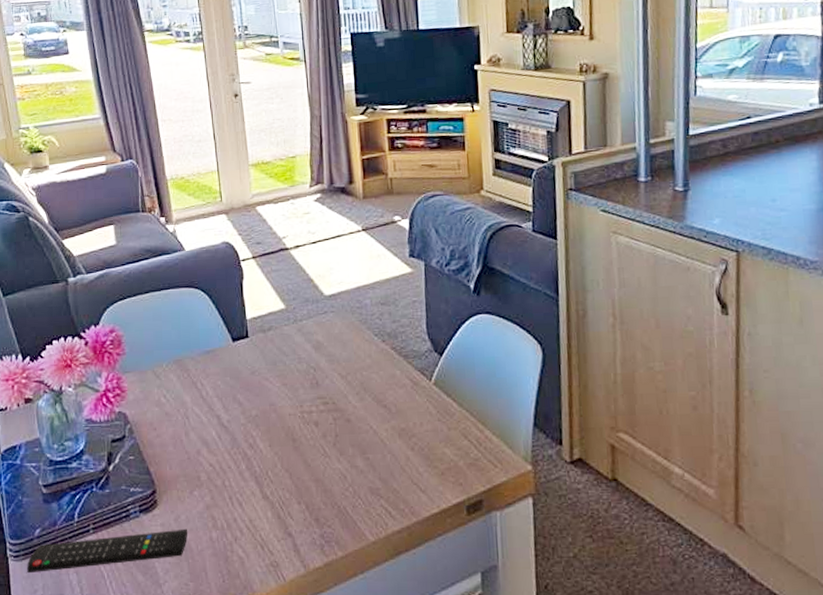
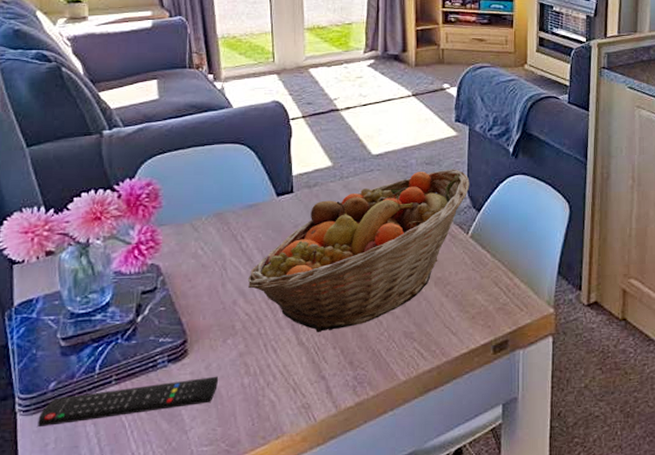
fruit basket: none [209,309,430,487] -> present [247,169,470,333]

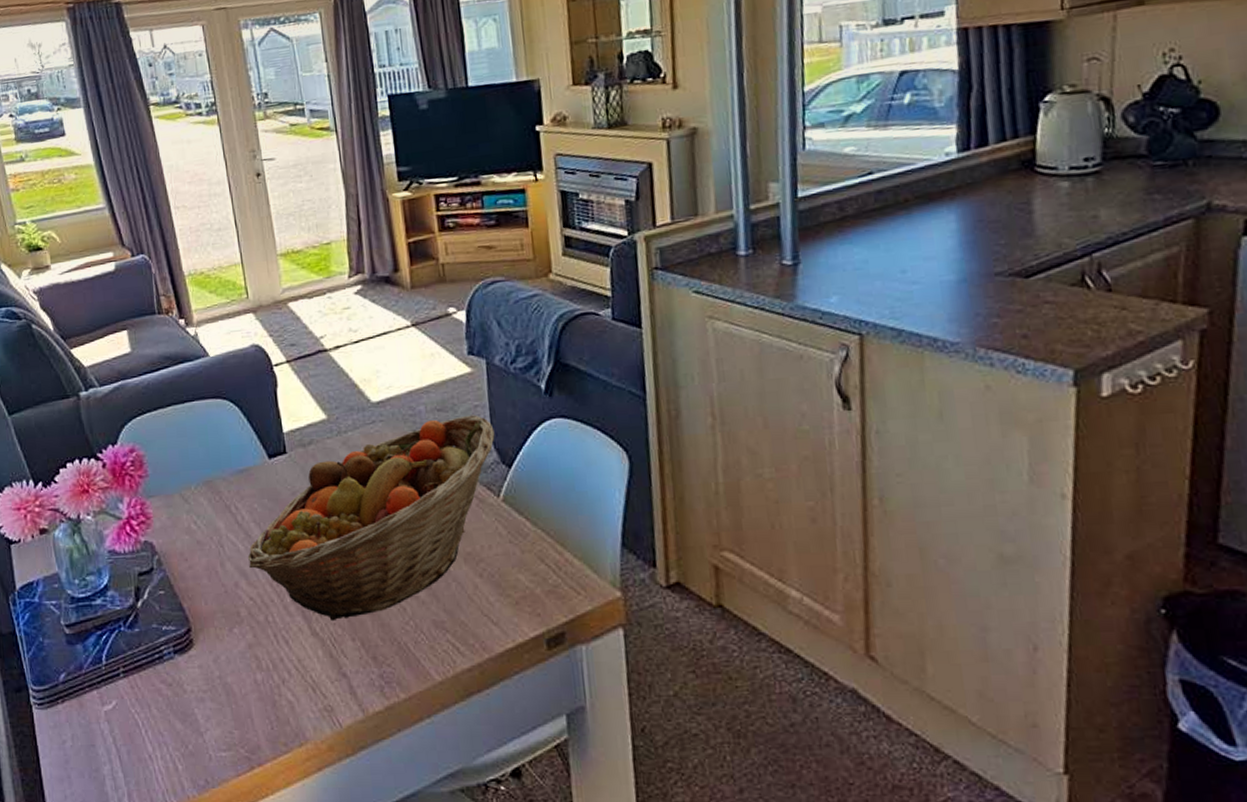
remote control: present [38,376,218,428] -> none [53,670,229,723]

